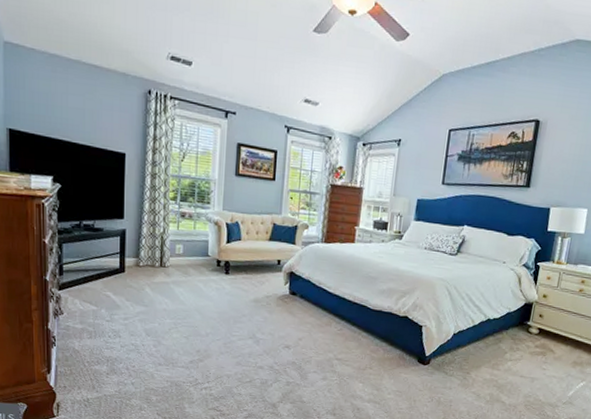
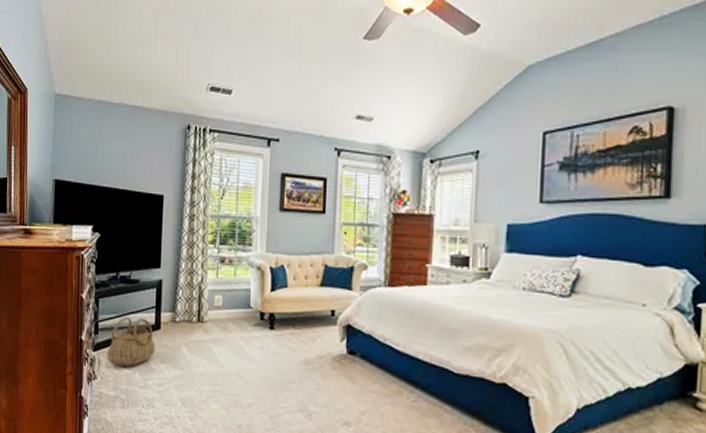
basket: none [73,260,120,304] -> present [107,316,155,367]

